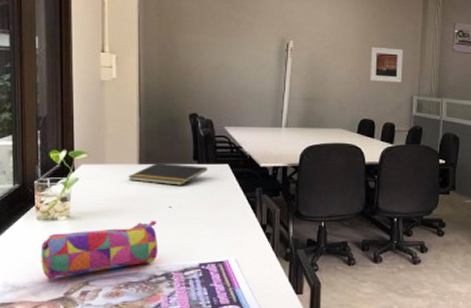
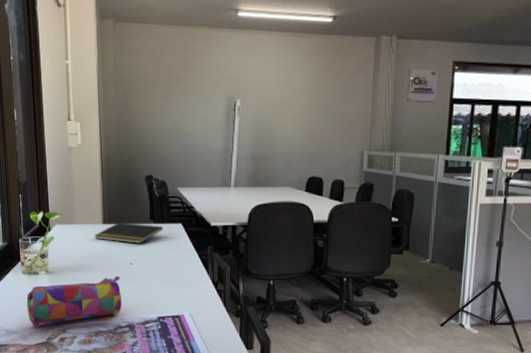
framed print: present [370,46,403,83] -> none [318,100,353,138]

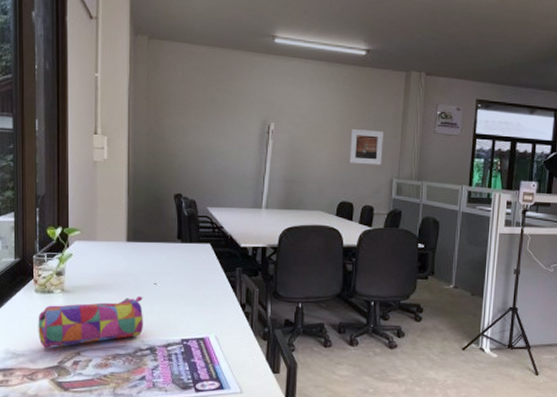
notepad: present [95,222,164,244] -> none [117,240,191,263]
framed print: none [318,100,353,138] -> present [349,128,383,165]

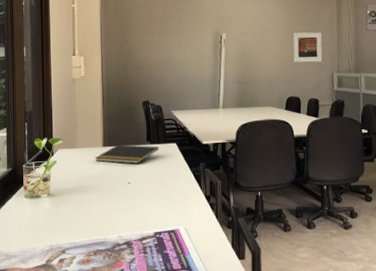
pencil case: present [38,295,143,349] -> none [28,195,120,249]
notepad: none [117,240,191,263] -> present [95,144,159,164]

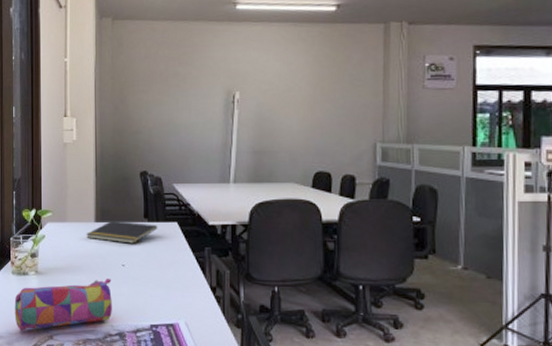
pencil case: none [28,195,120,249] -> present [14,277,112,331]
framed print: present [293,32,323,63] -> none [324,90,363,129]

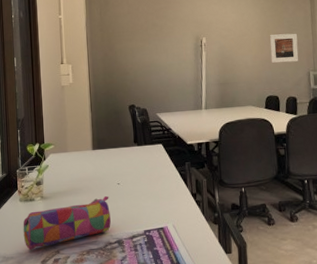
notepad: present [86,220,158,244] -> none [85,147,146,166]
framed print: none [324,90,363,129] -> present [270,33,299,63]

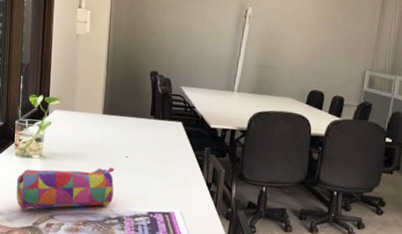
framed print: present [270,33,299,63] -> none [323,18,360,57]

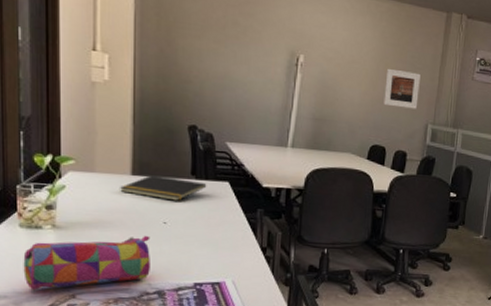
notepad: none [93,114,163,138] -> present [120,174,207,201]
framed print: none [323,18,360,57] -> present [383,68,420,109]

